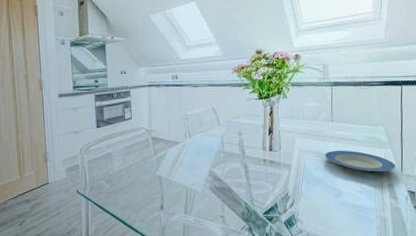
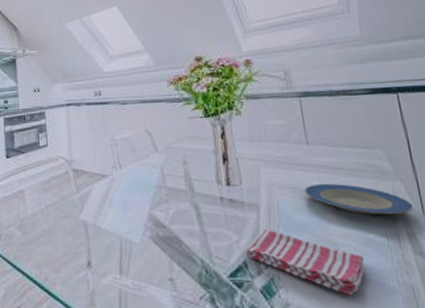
dish towel: none [277,181,356,225] -> present [245,228,364,296]

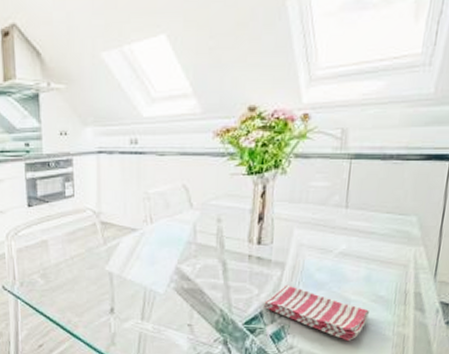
plate: present [304,183,413,215] -> none [331,246,428,276]

